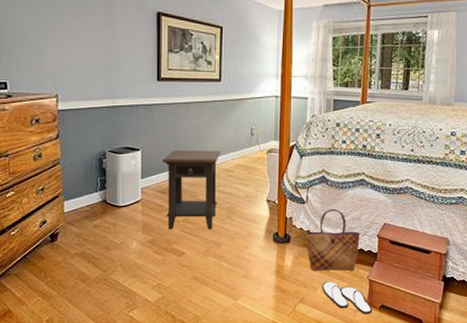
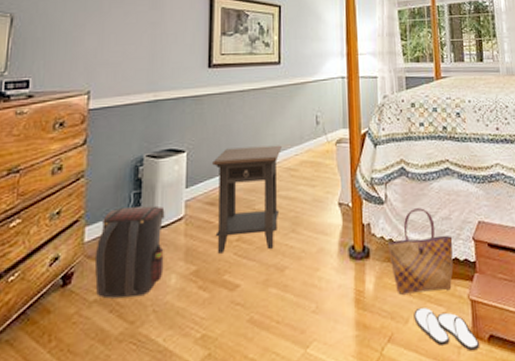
satchel: none [73,190,127,254] -> present [94,205,165,299]

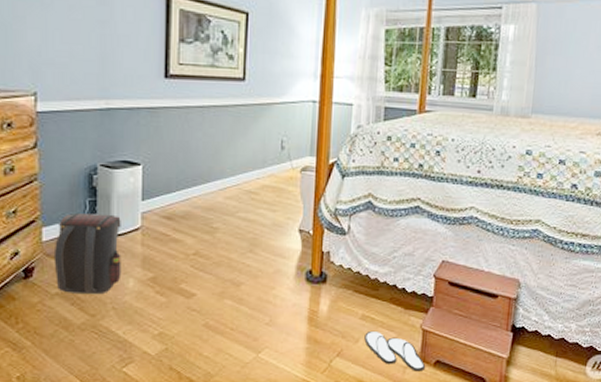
side table: present [213,145,282,254] -> none [169,165,243,265]
tote bag: present [388,207,453,295] -> none [346,241,413,318]

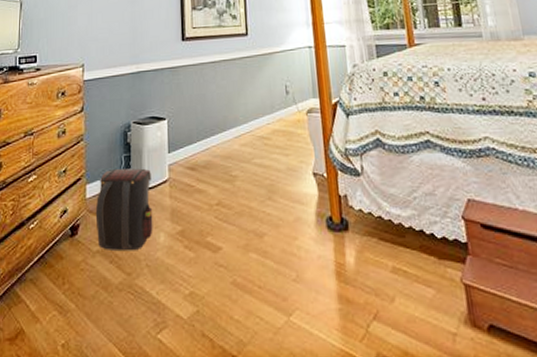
slippers: present [364,330,426,372] -> none [400,286,479,340]

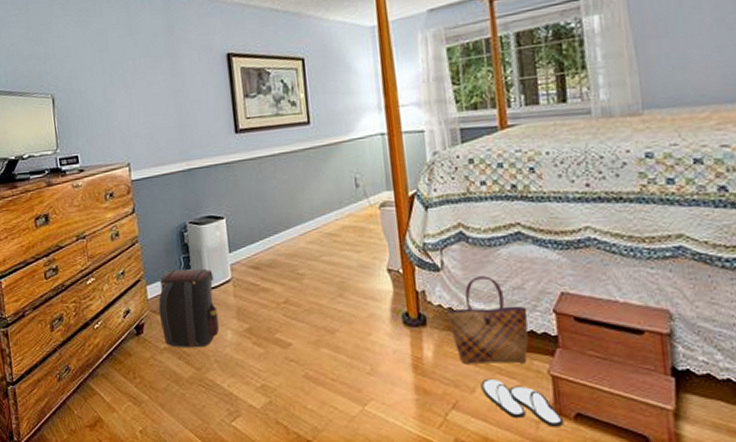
tote bag: none [367,180,442,271] -> present [447,275,529,364]
slippers: none [400,286,479,340] -> present [481,378,564,427]

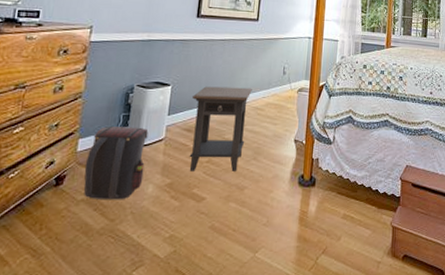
side table: none [251,210,325,314] -> present [189,86,252,171]
tote bag: present [447,275,529,364] -> none [331,149,384,217]
slippers: present [481,378,564,427] -> none [345,228,396,266]

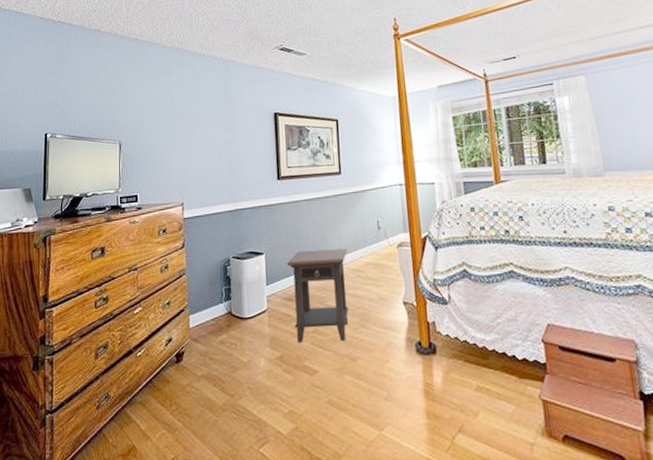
satchel: present [83,127,149,200] -> none [199,299,254,375]

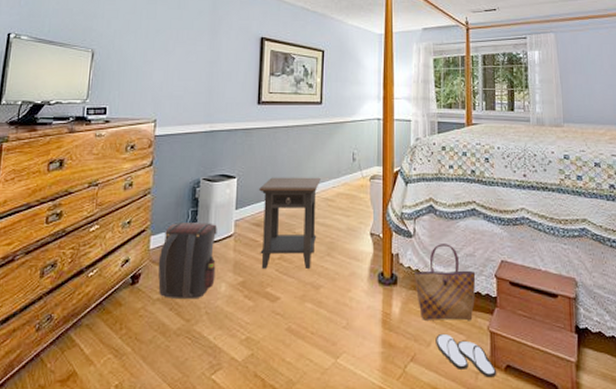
satchel: none [199,299,254,375] -> present [158,223,217,300]
tote bag: none [454,308,522,390] -> present [415,242,476,320]
slippers: none [483,403,554,449] -> present [436,333,497,378]

